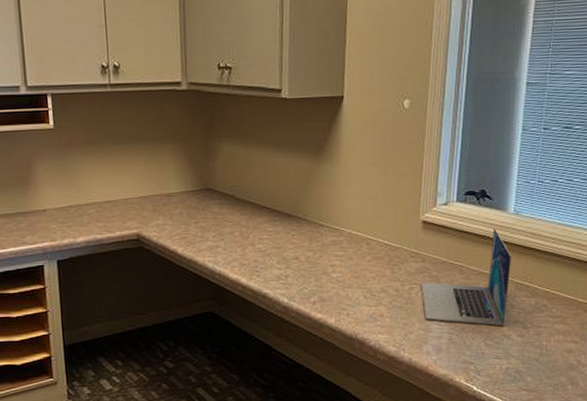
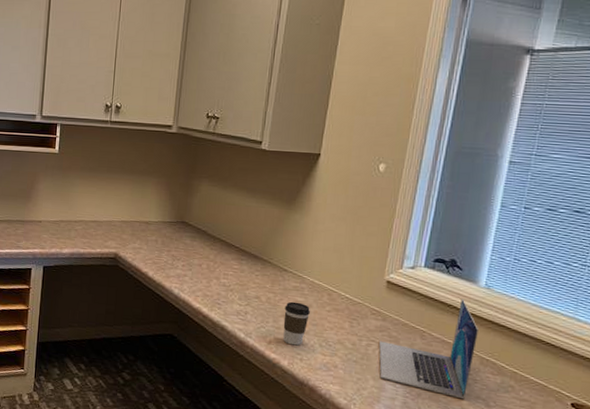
coffee cup: none [325,256,351,302] -> present [283,301,310,346]

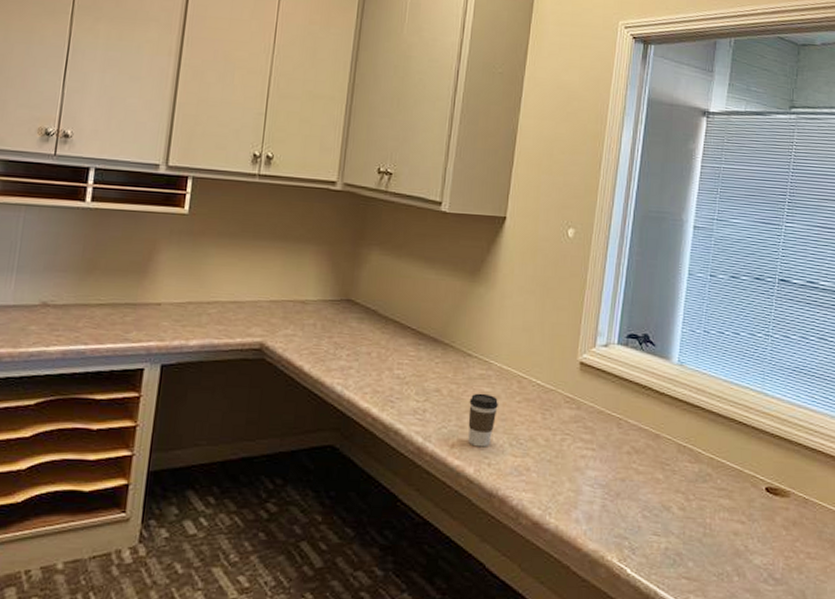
laptop: present [379,298,480,400] -> none [574,378,675,495]

